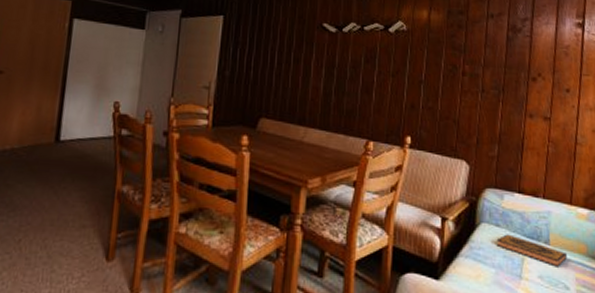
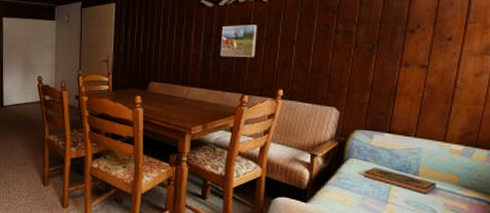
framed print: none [343,56,383,95] -> present [220,25,257,57]

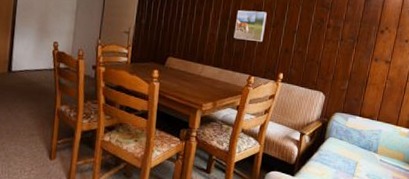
hardback book: present [364,167,436,195] -> none [338,145,389,169]

